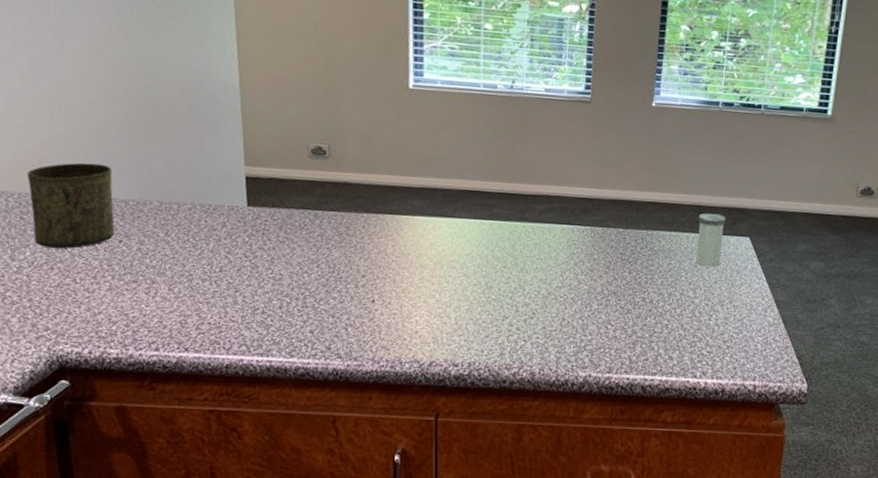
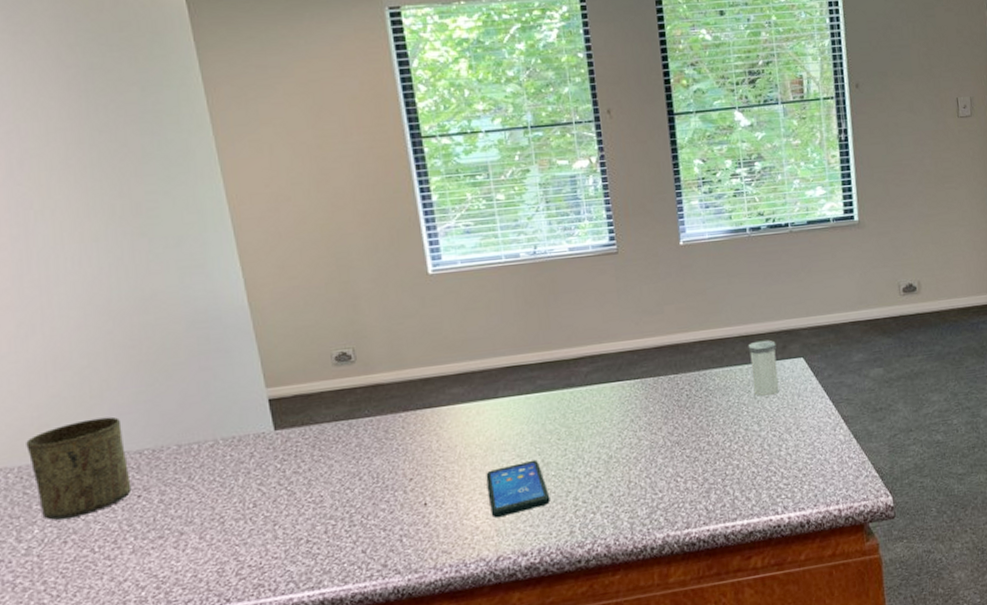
smartphone: none [431,281,488,327] -> present [486,459,550,518]

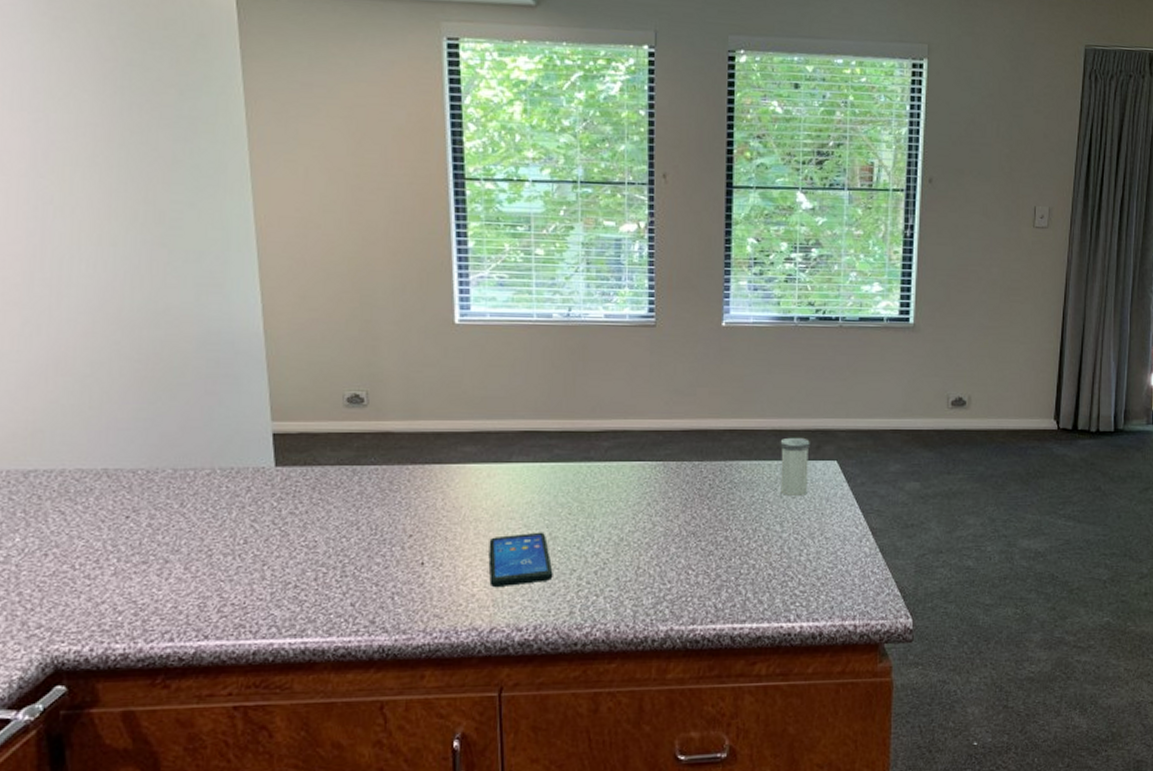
cup: present [26,416,132,520] -> none [17,430,121,530]

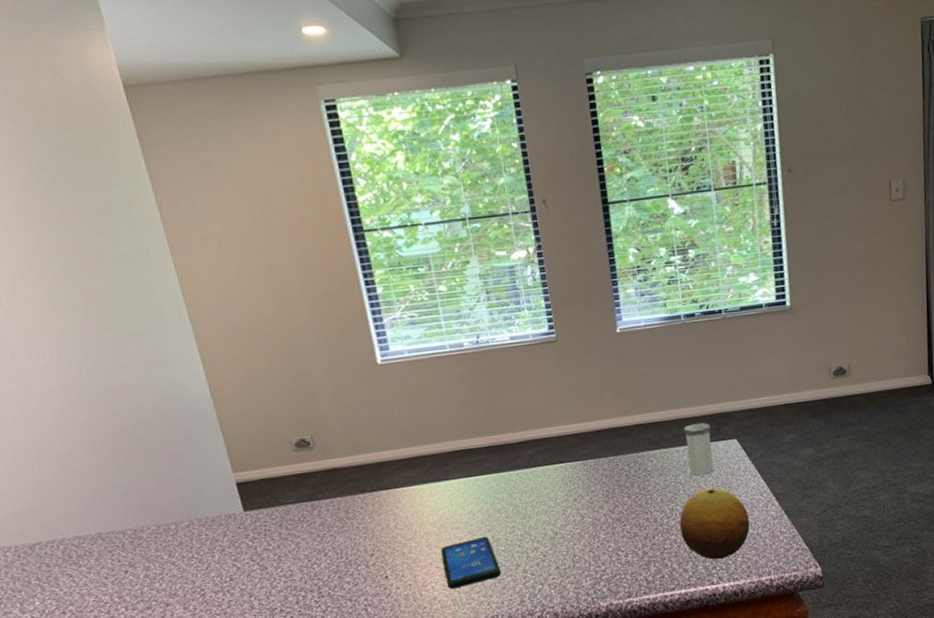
fruit: none [761,511,839,594] -> present [679,487,750,560]

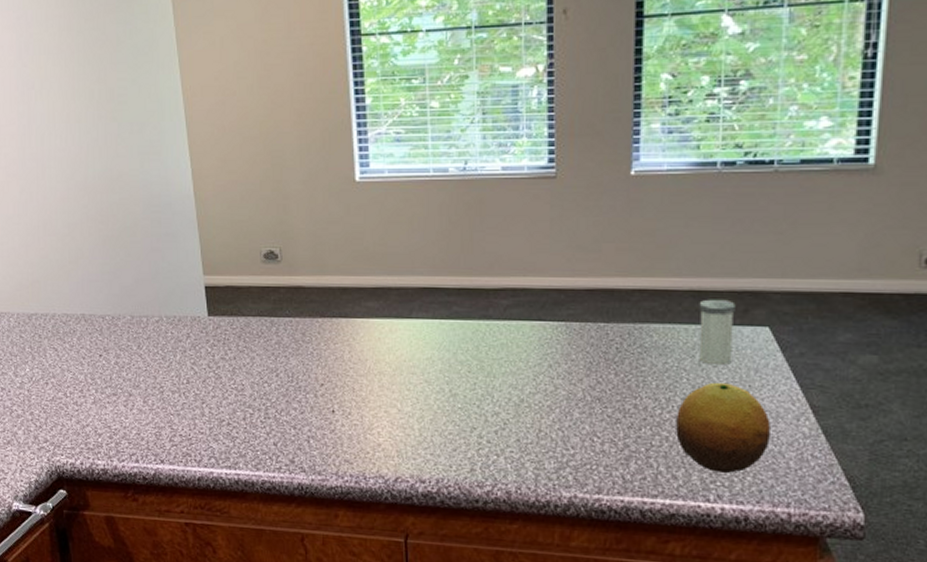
smartphone: present [441,536,501,590] -> none [392,388,454,440]

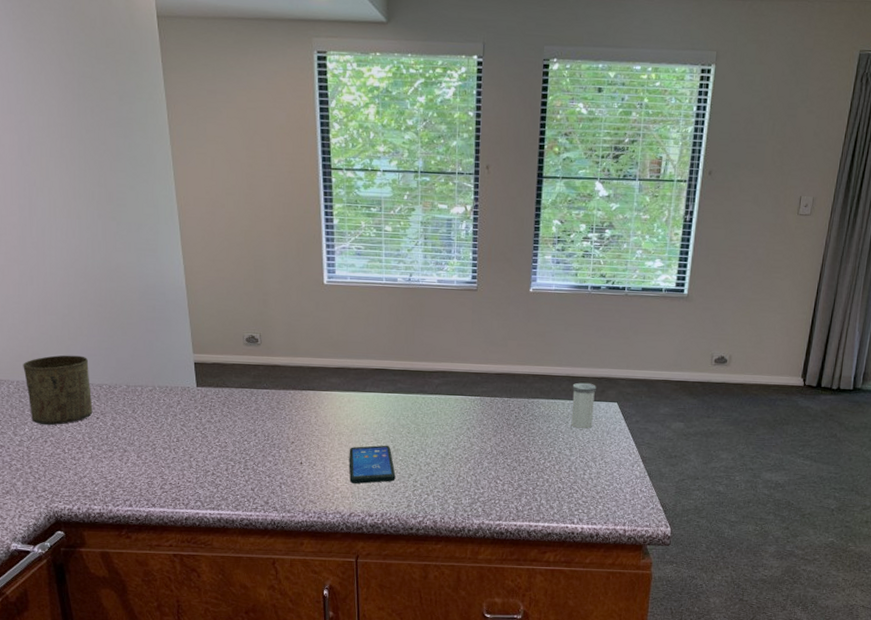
cup: none [23,281,95,364] -> present [23,355,93,425]
smartphone: none [392,388,454,440] -> present [349,445,396,484]
fruit: present [676,382,770,473] -> none [553,440,615,503]

